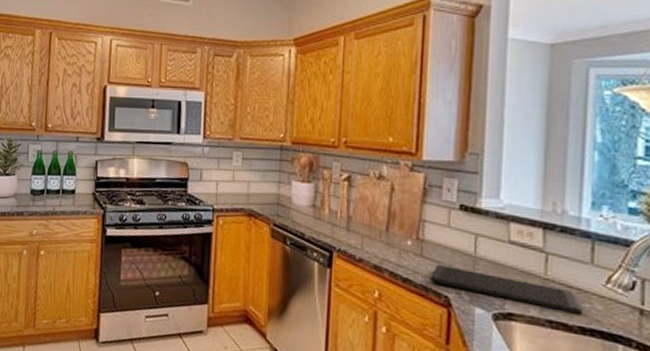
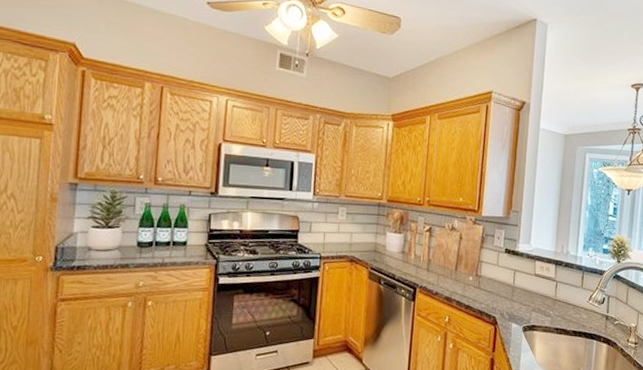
cutting board: present [430,265,584,314] -> none [484,294,576,322]

